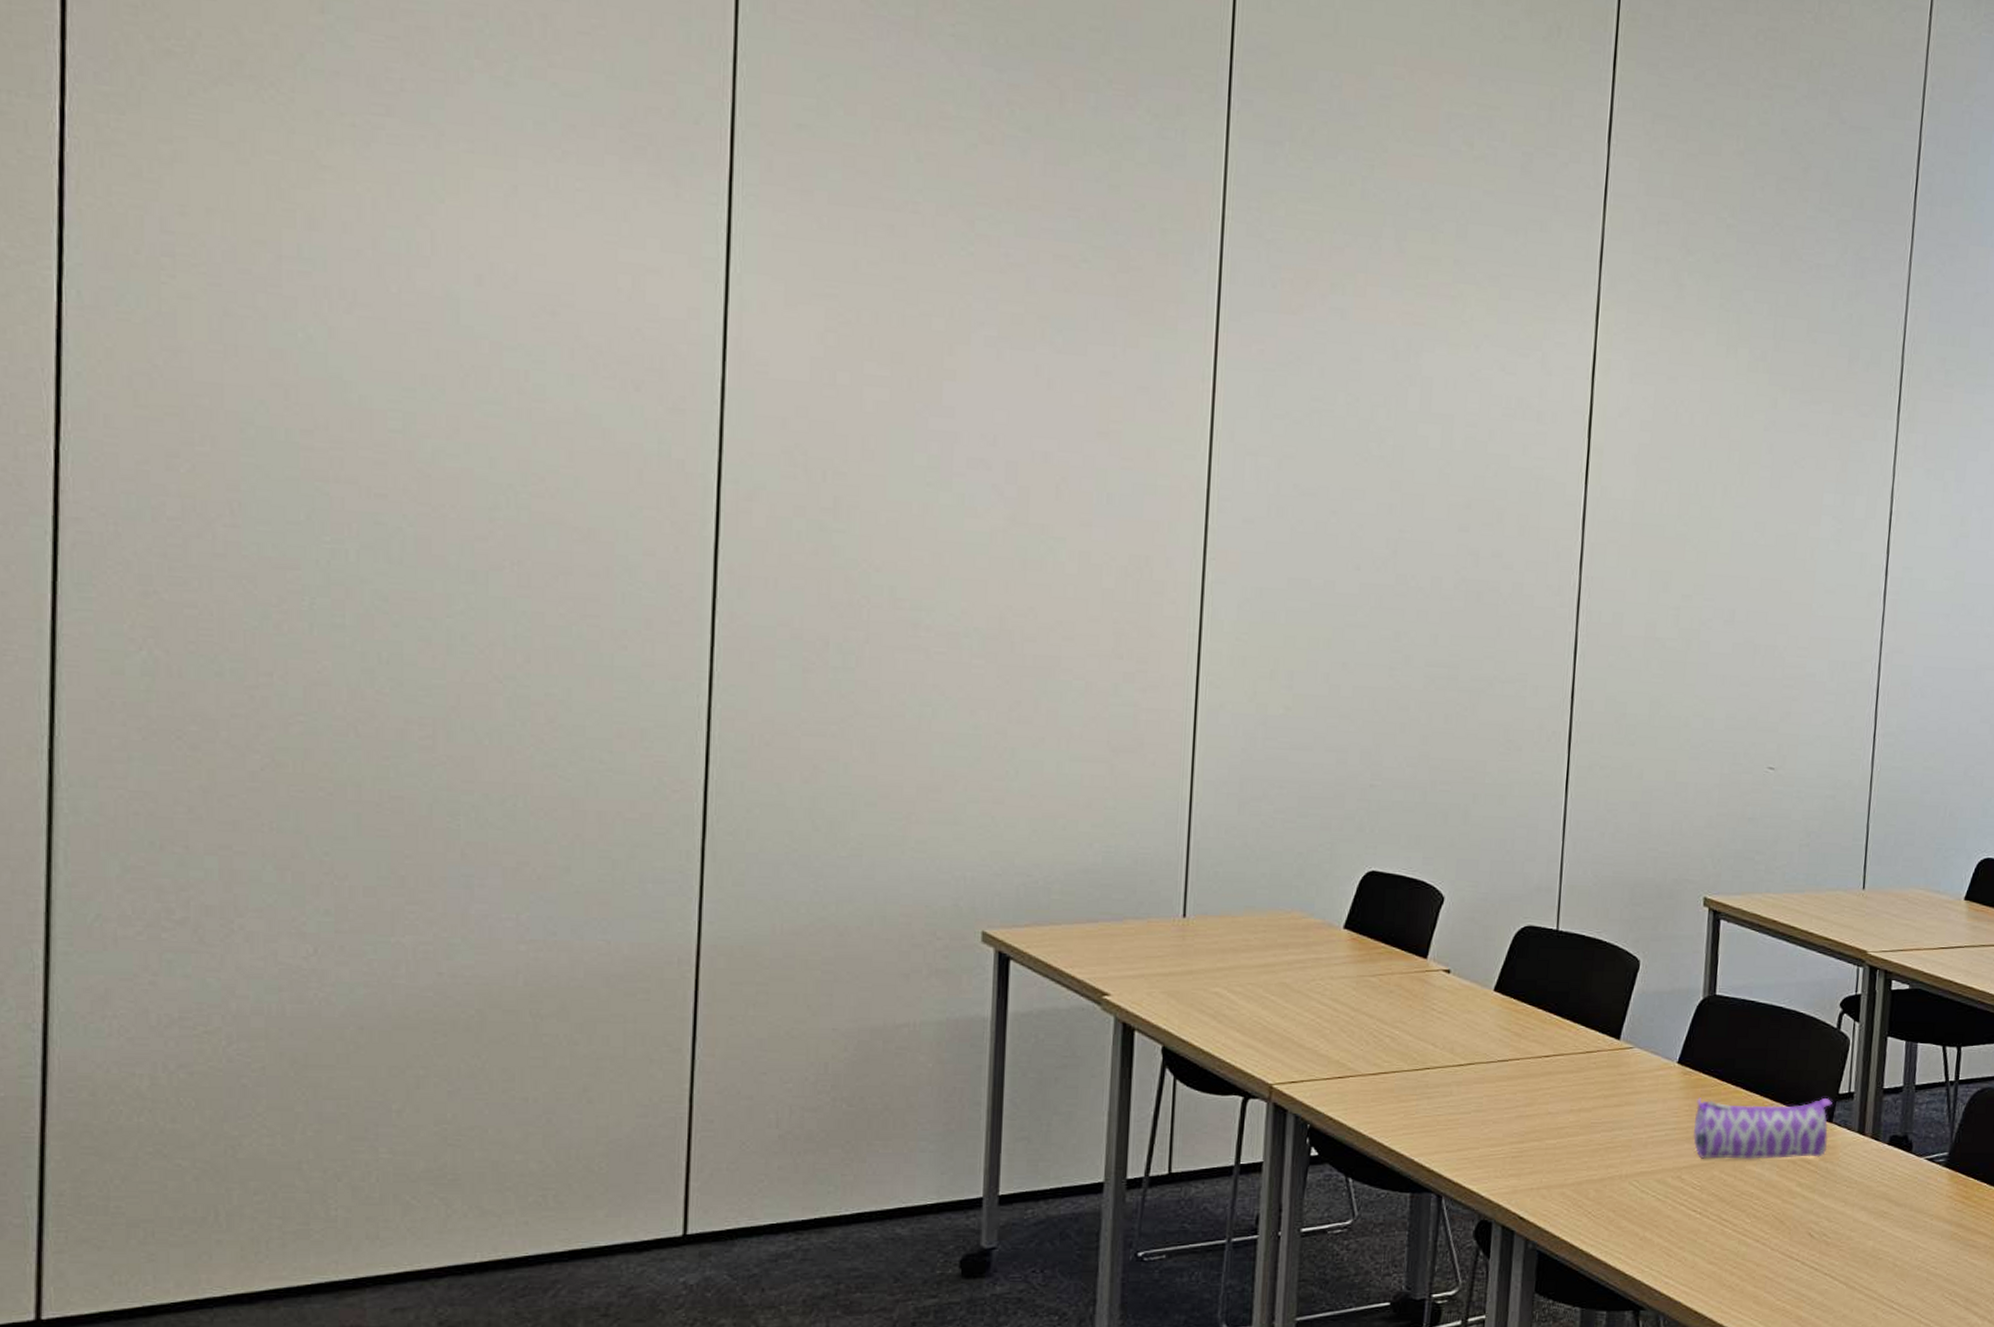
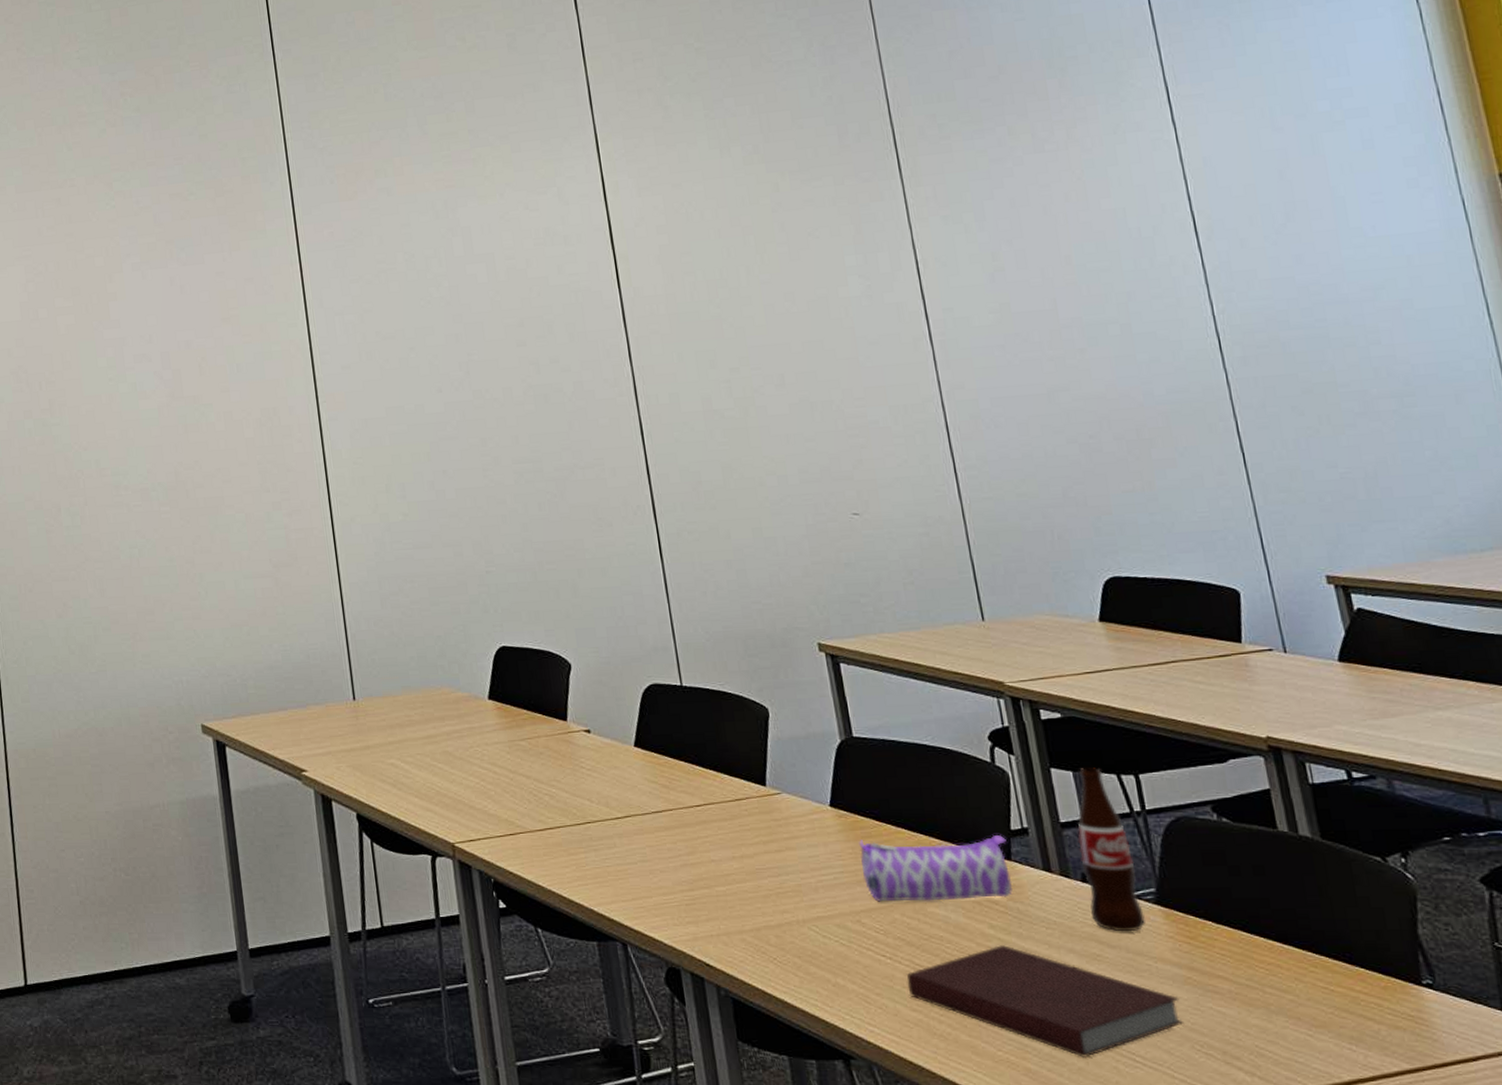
notebook: none [1709,1202,1943,1305] -> present [906,945,1185,1057]
bottle: none [1889,1038,1938,1192] -> present [1078,768,1145,932]

